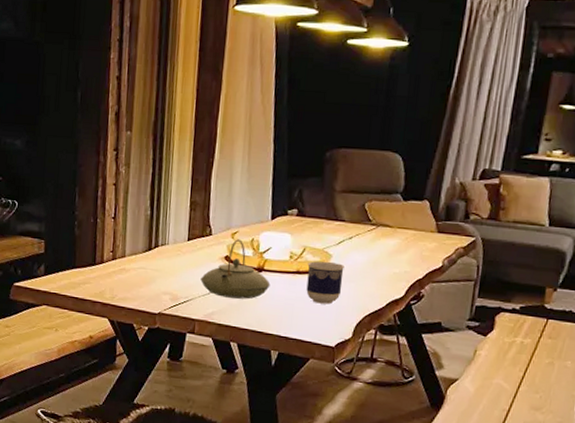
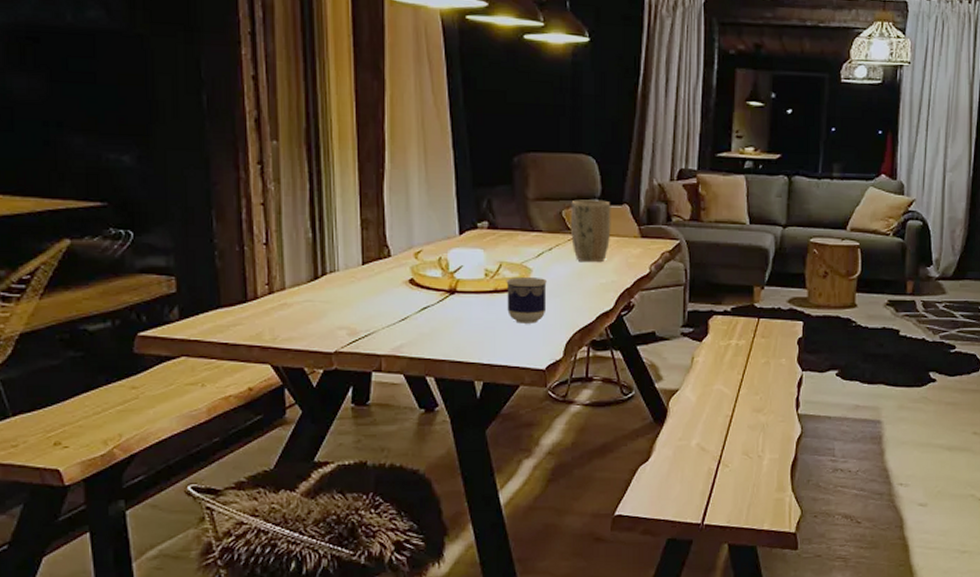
teapot: present [200,239,270,299] -> none [383,259,466,326]
plant pot: none [371,194,412,253] -> present [571,199,611,263]

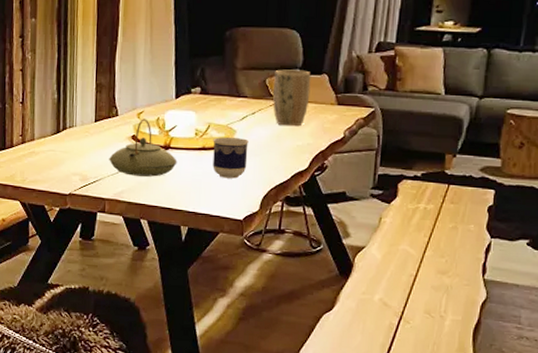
teapot: none [383,259,466,326] -> present [109,119,177,177]

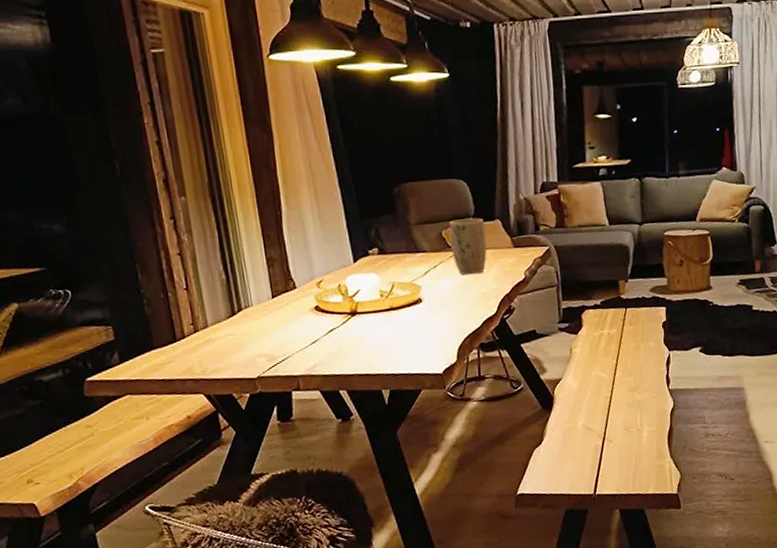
teapot: present [109,119,177,177] -> none [294,287,367,348]
cup: present [212,137,249,179] -> none [399,293,438,335]

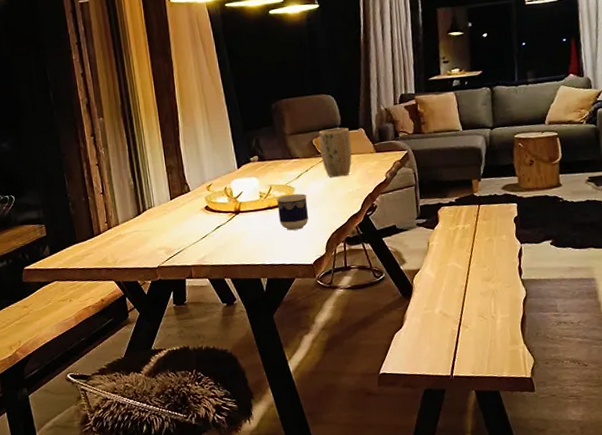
cup: none [399,293,438,335] -> present [276,193,309,231]

